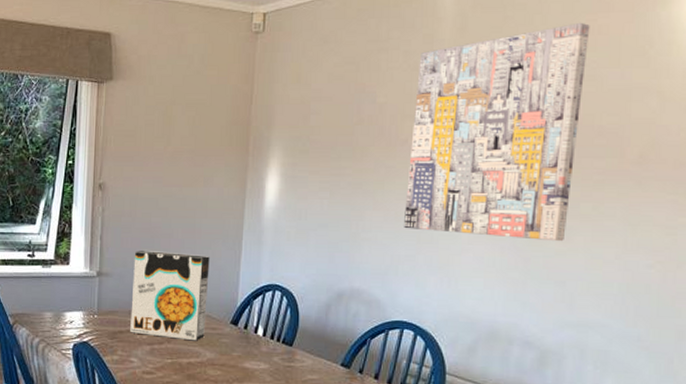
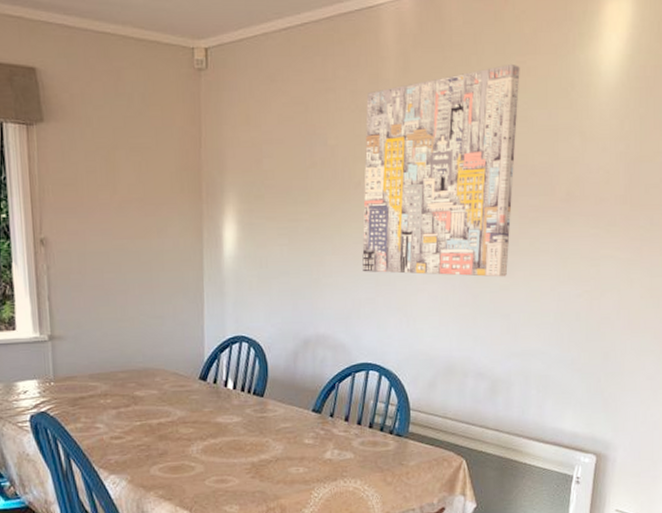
cereal box: present [130,251,210,341] -> none [88,309,173,401]

